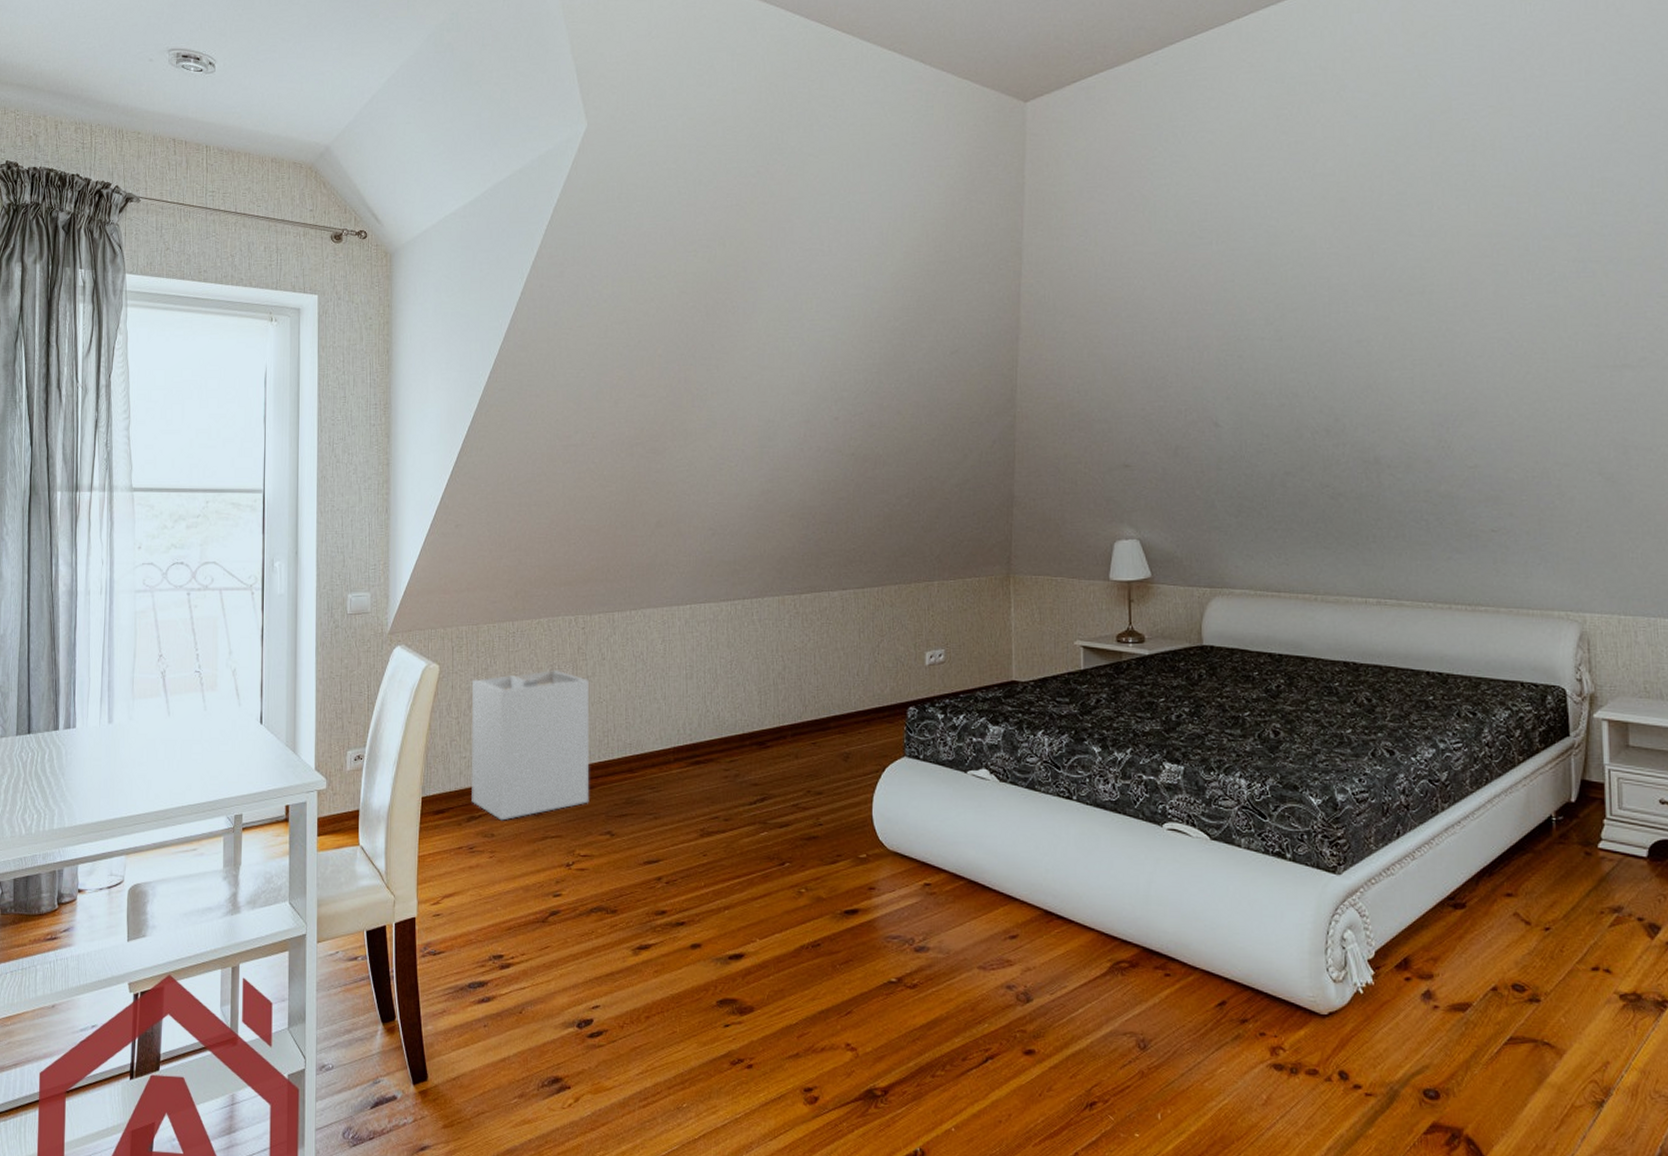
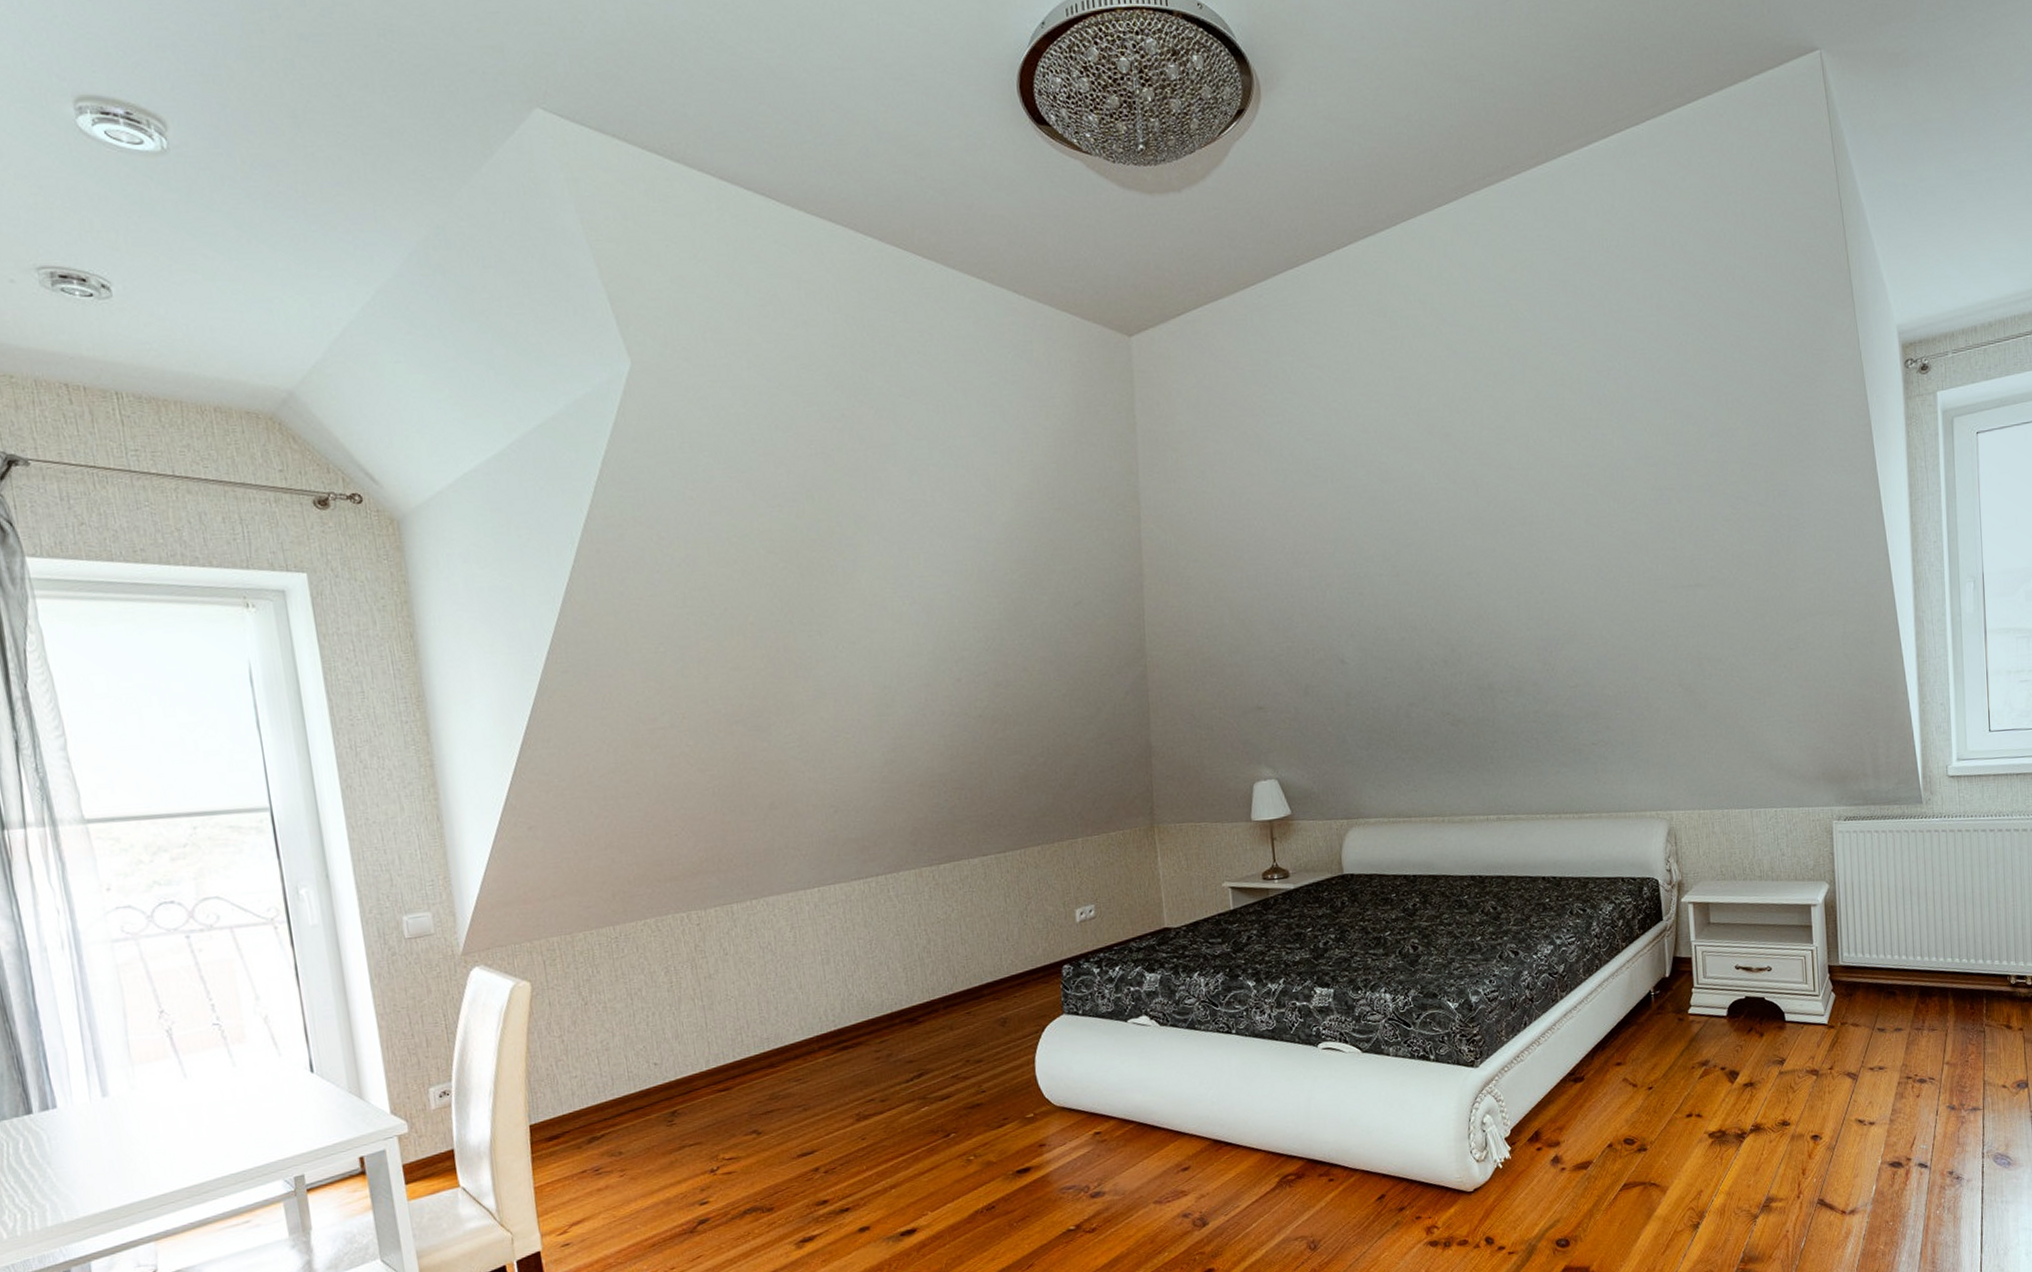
laundry hamper: present [470,669,590,821] -> none [573,971,729,1137]

